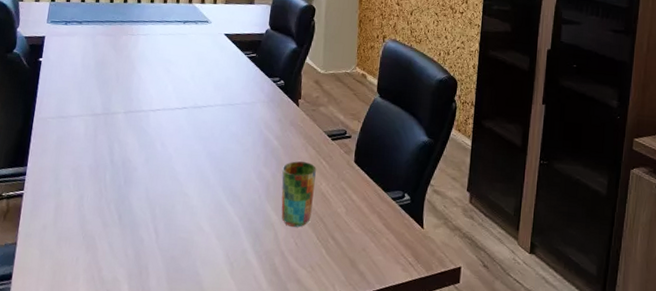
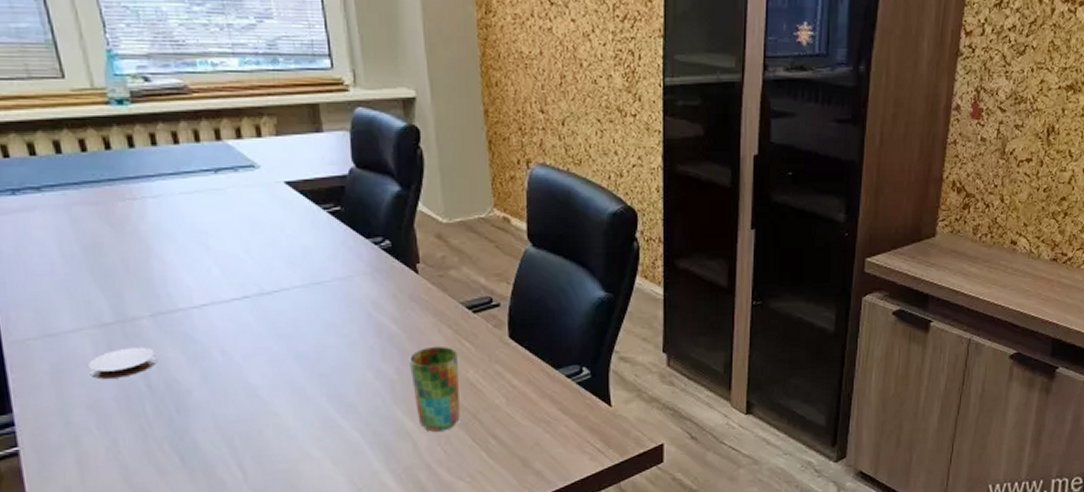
coaster: none [78,132,121,153] -> present [88,347,156,379]

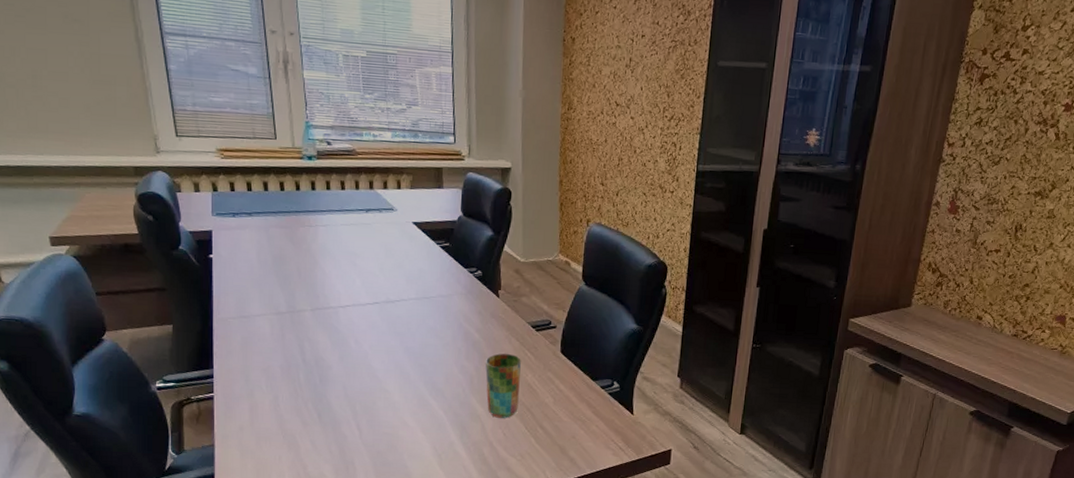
coaster: present [88,347,156,379] -> none [266,331,311,352]

